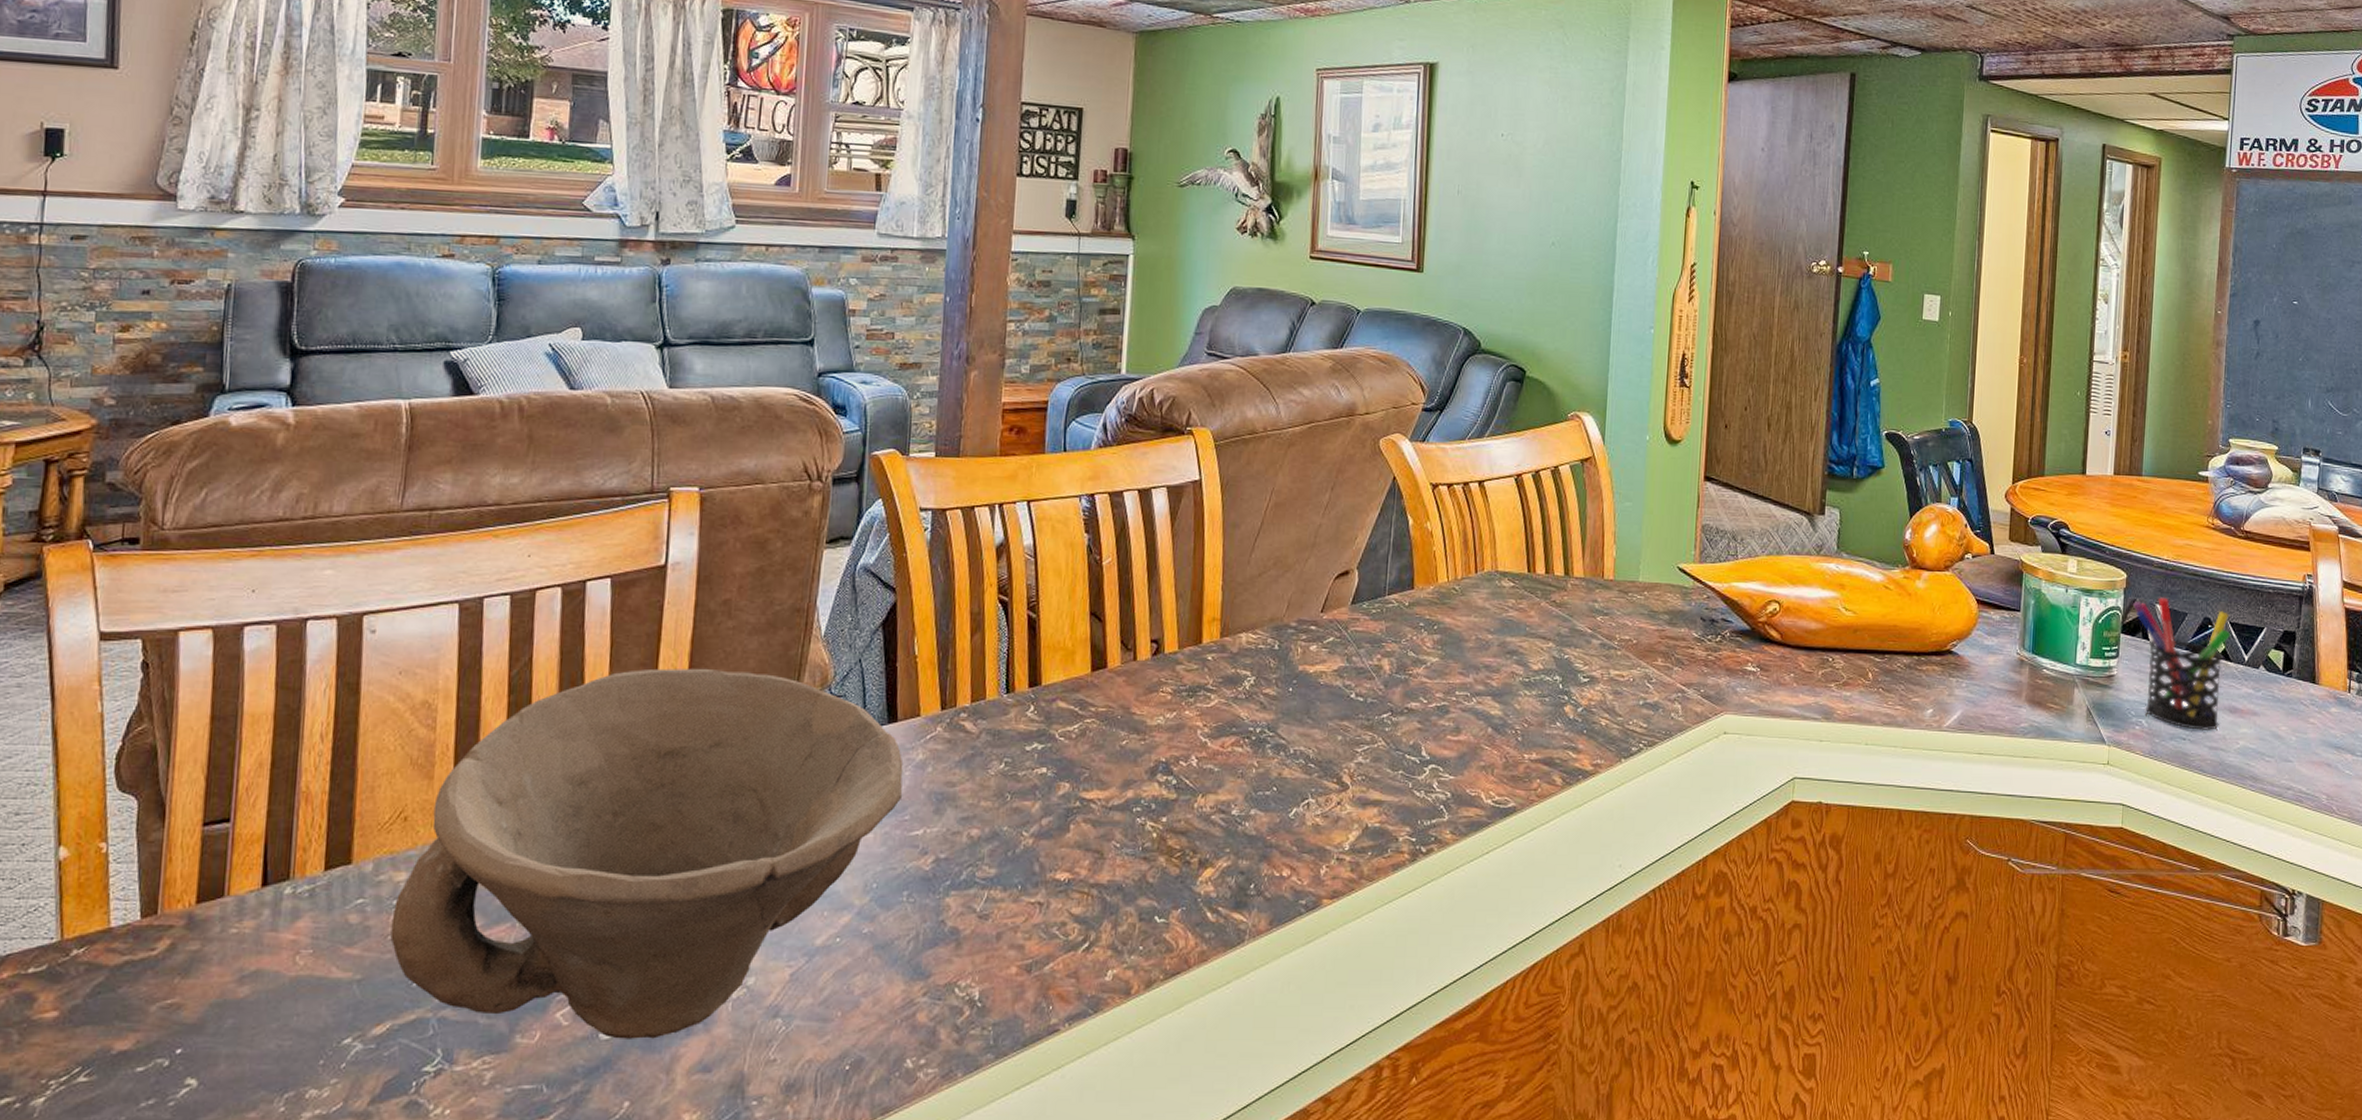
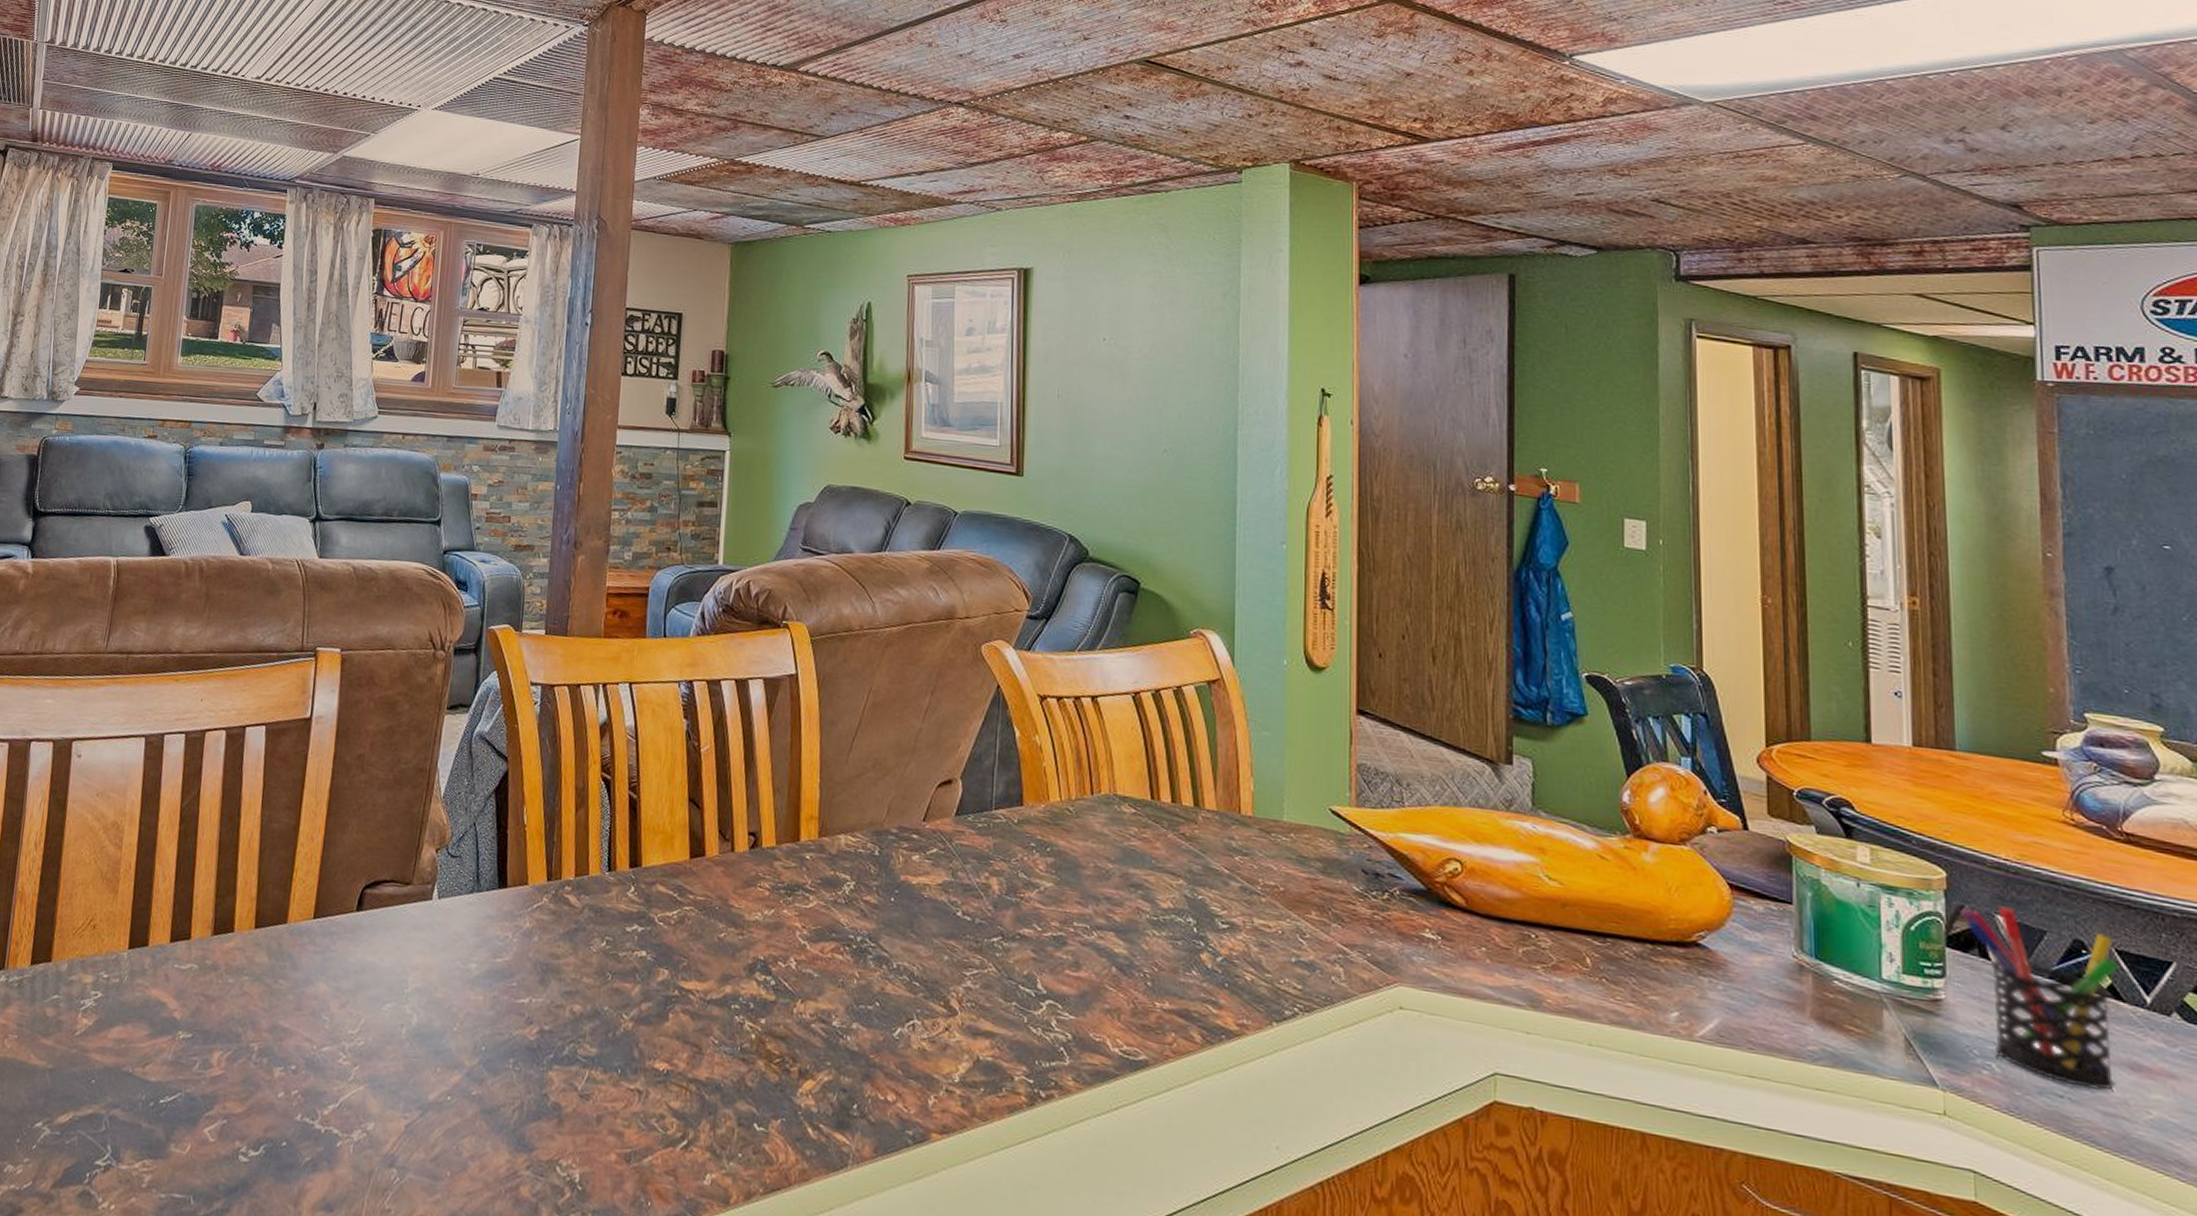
bowl: present [390,668,904,1039] -> none [77,812,512,1169]

